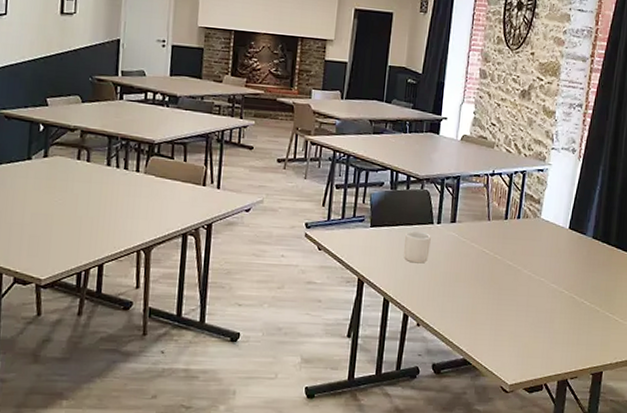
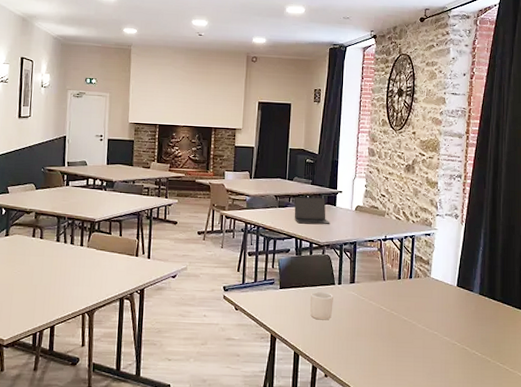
laptop: none [390,122,432,156] -> present [294,196,330,225]

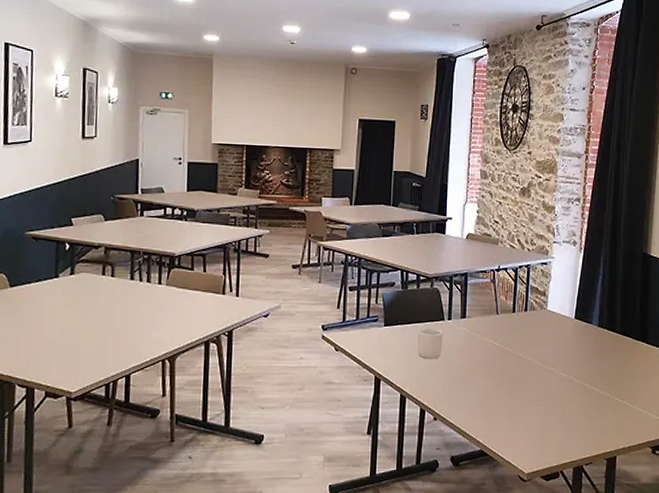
laptop: present [294,196,330,225] -> none [399,224,439,255]

